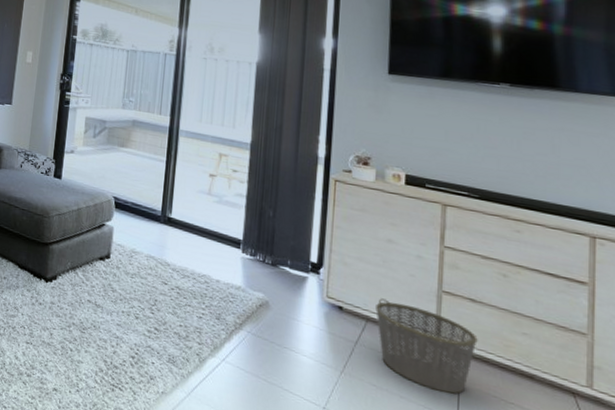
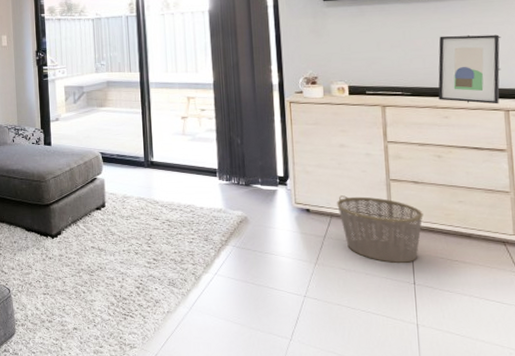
picture frame: none [511,137,595,228] -> present [438,34,501,104]

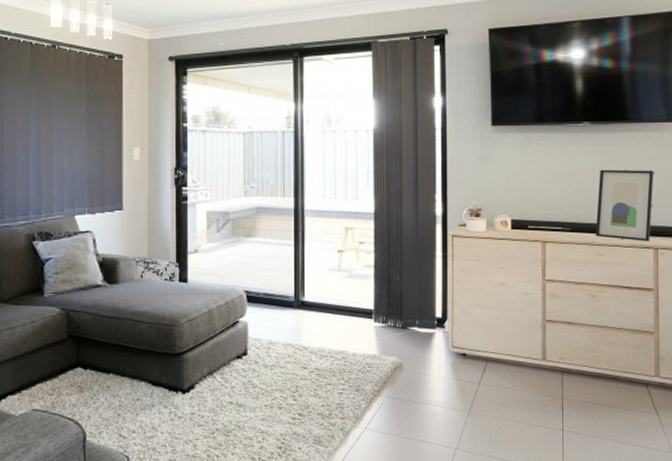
basket: present [337,195,423,263] -> none [493,338,575,409]

